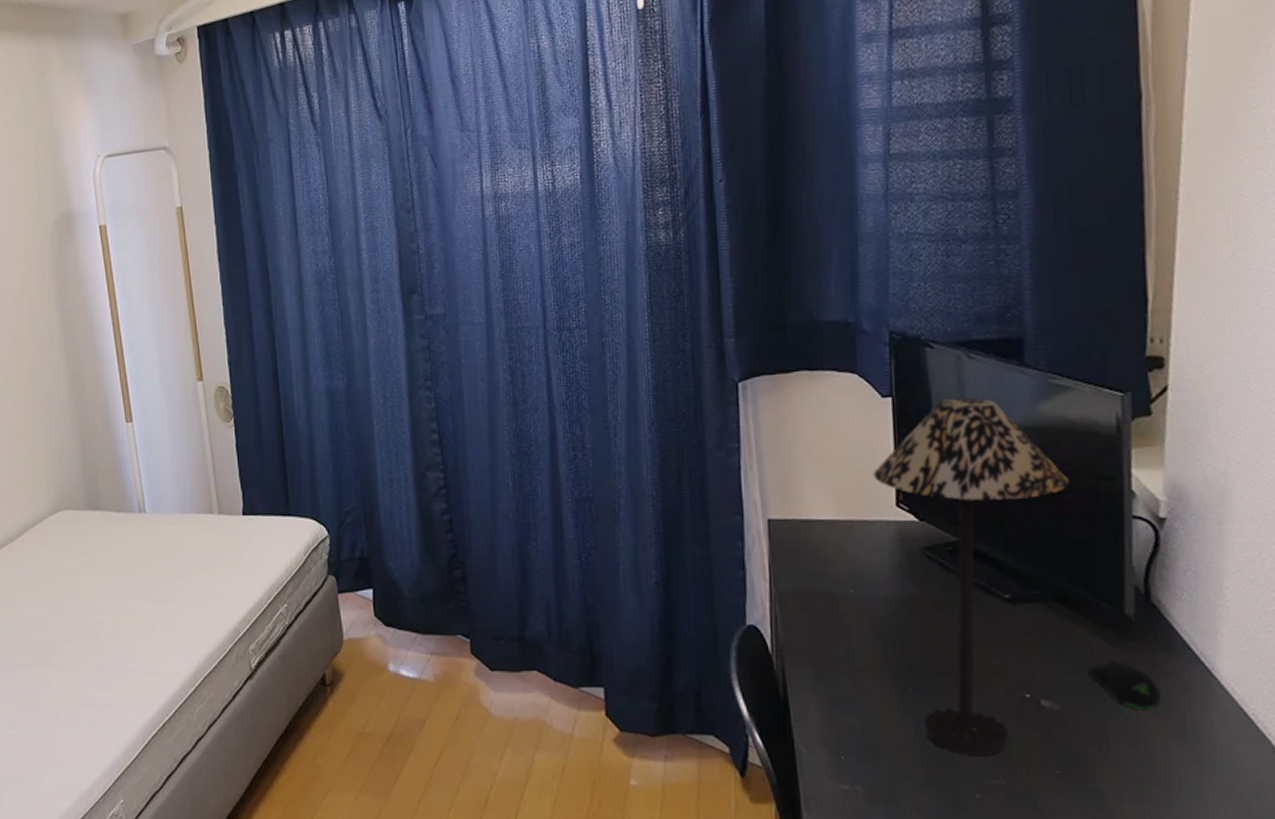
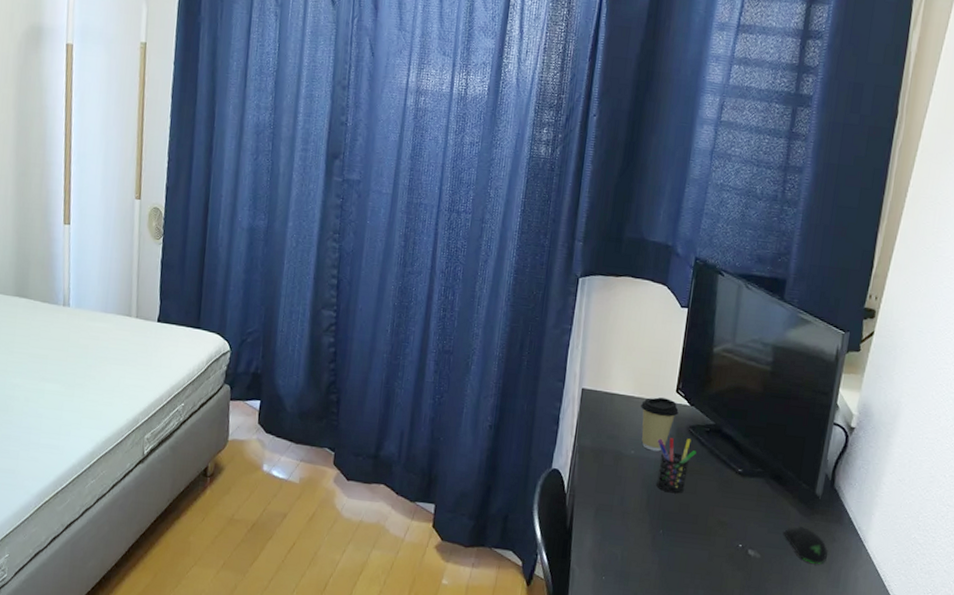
coffee cup: none [851,516,905,586] -> present [641,397,679,452]
table lamp: present [873,397,1070,755] -> none [664,316,798,587]
pen holder: none [882,564,940,637] -> present [655,438,696,494]

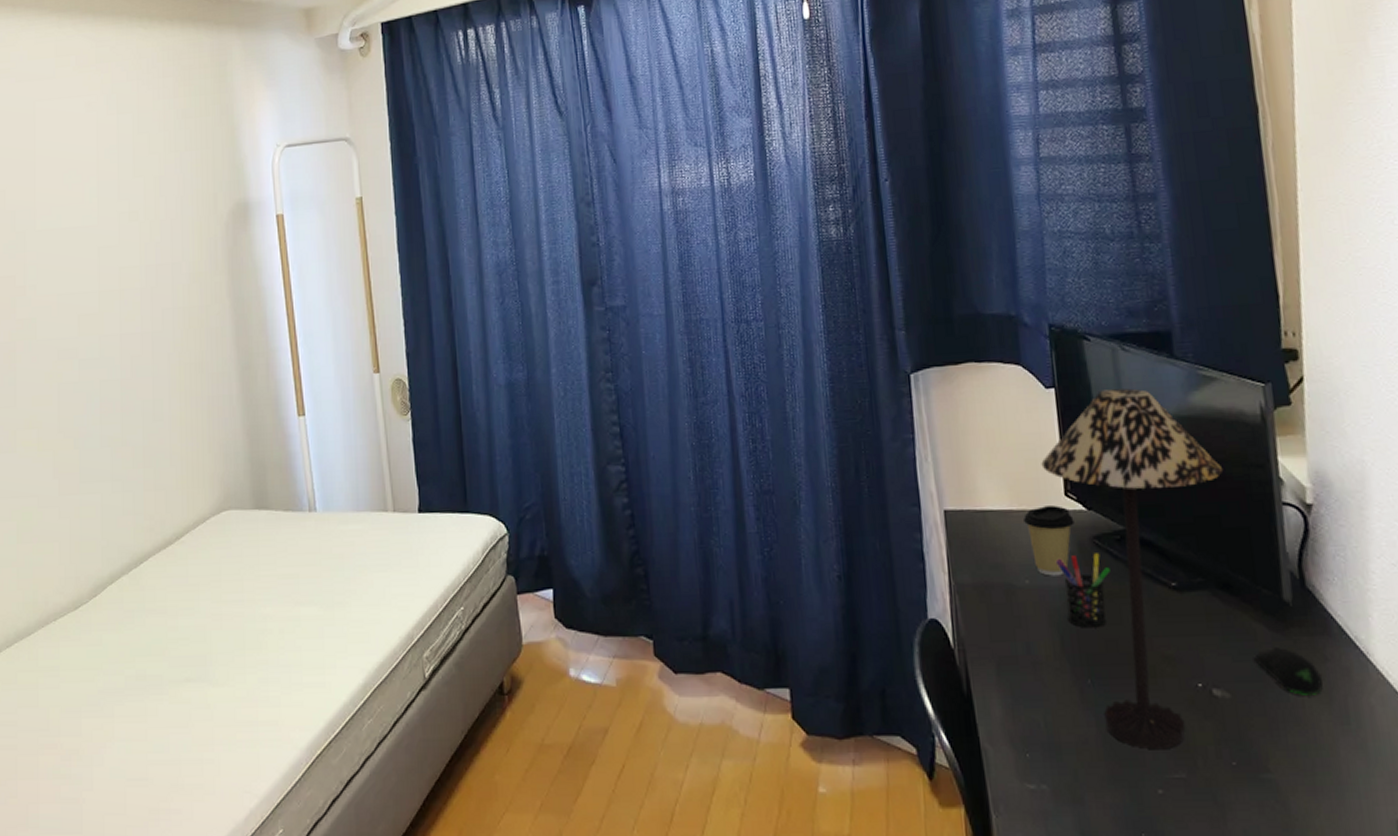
table lamp: none [664,316,798,587] -> present [1041,388,1223,749]

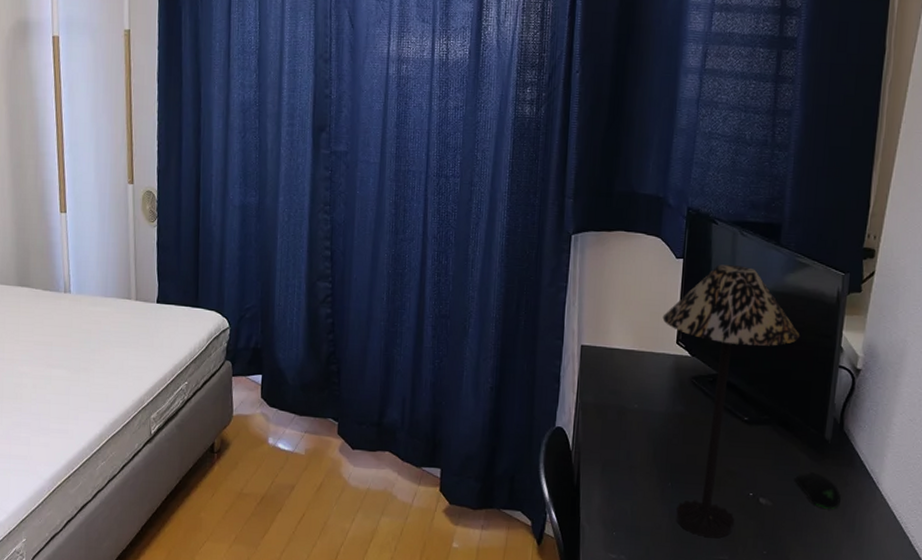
coffee cup: present [1024,505,1075,576] -> none [641,350,680,404]
pen holder: present [1055,553,1110,628] -> none [660,389,701,446]

